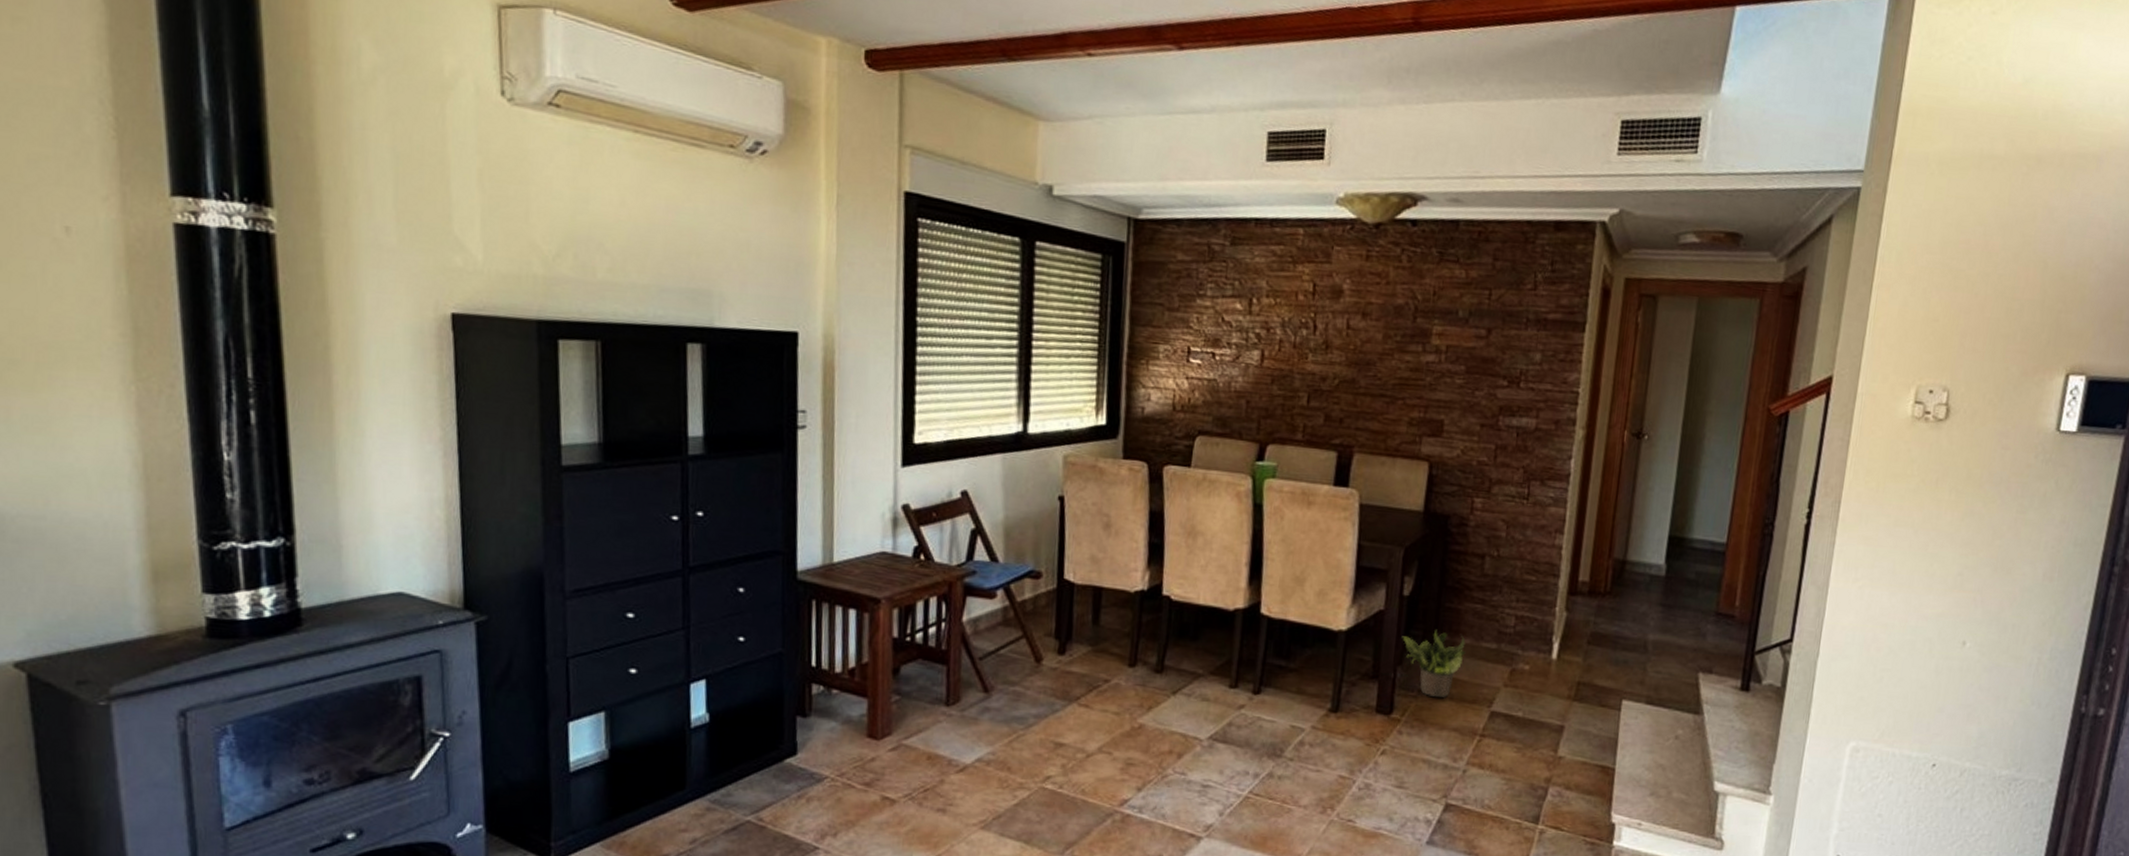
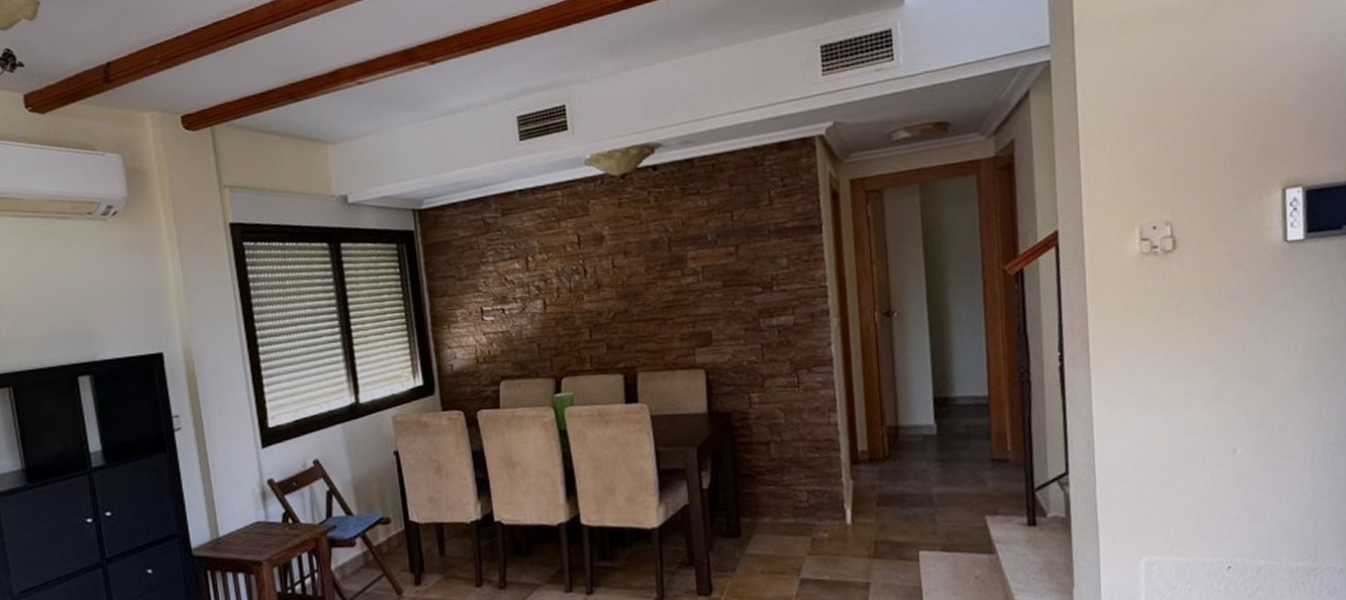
potted plant: present [1401,629,1466,699] -> none [708,514,768,574]

